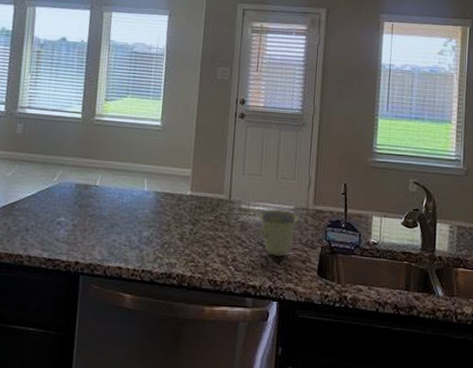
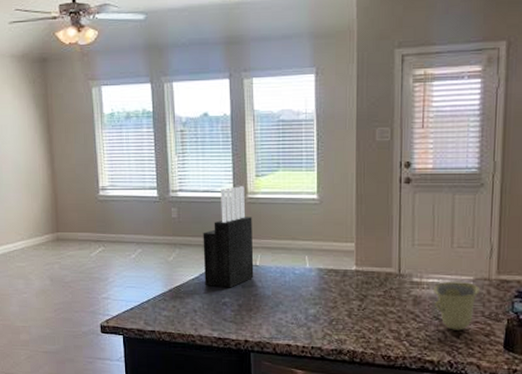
knife block: none [41,108,97,207] -> present [203,186,254,288]

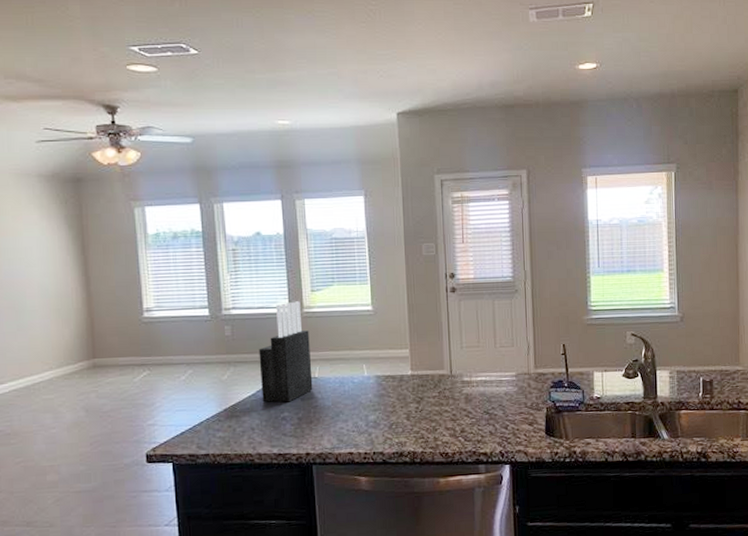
cup: present [432,281,481,331] -> none [481,377,522,423]

